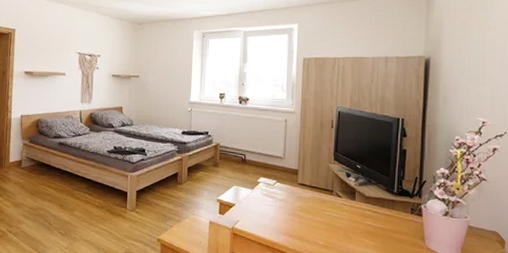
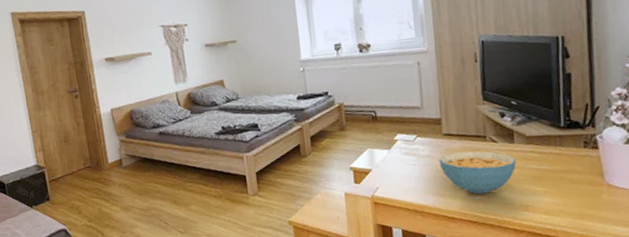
cereal bowl: none [292,201,355,241] -> present [438,151,517,194]

